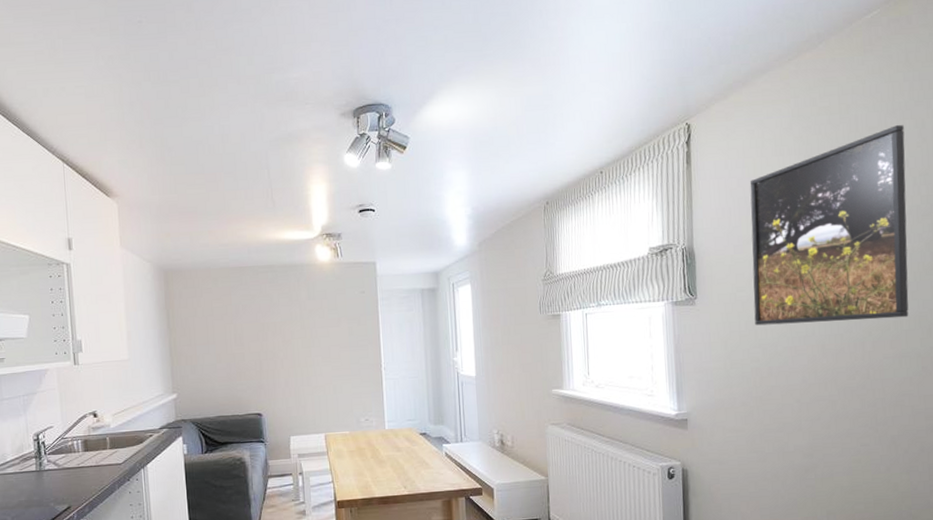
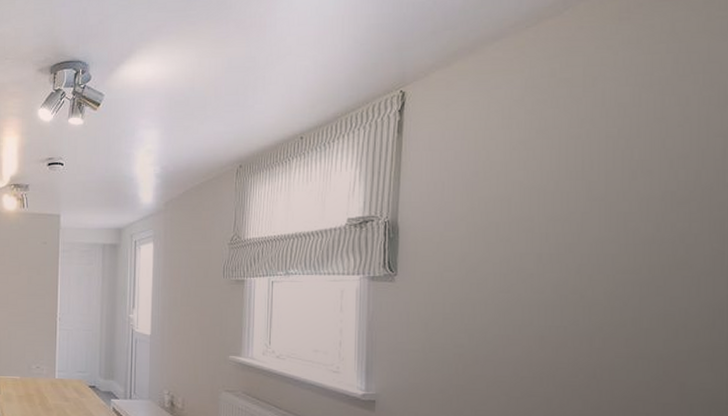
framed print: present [749,125,909,326] -> none [462,101,663,315]

